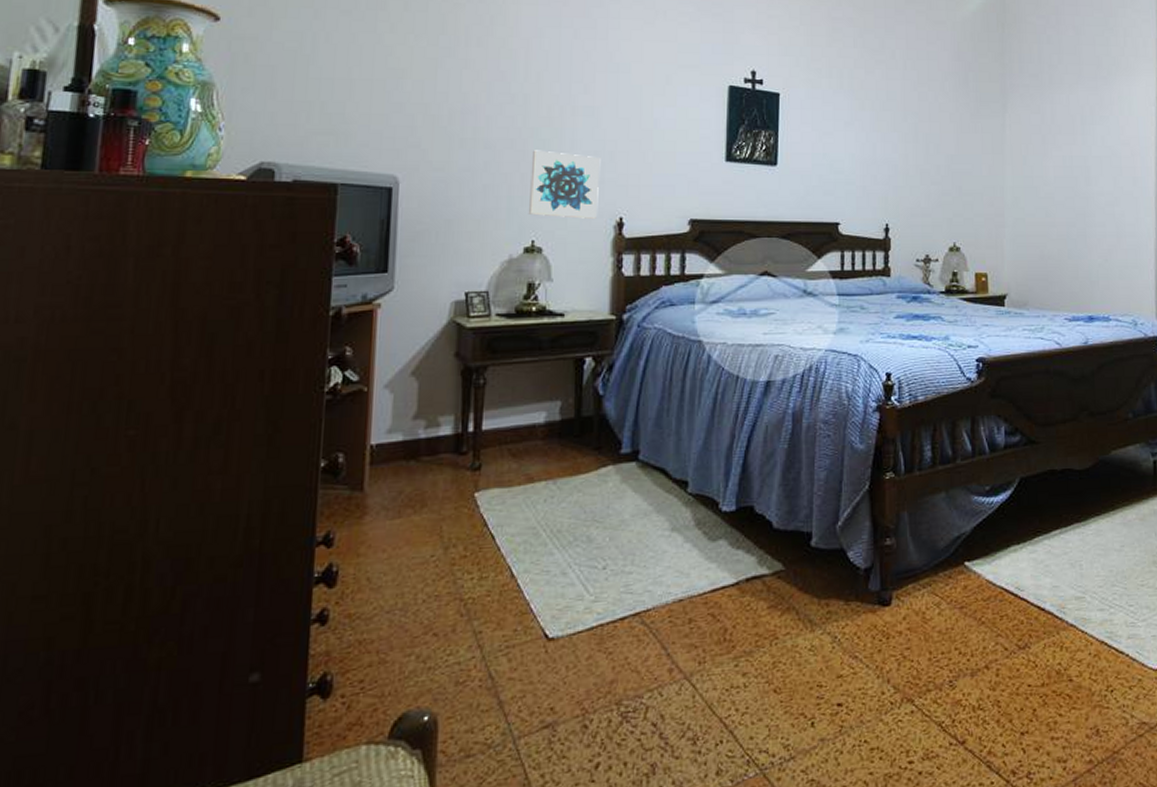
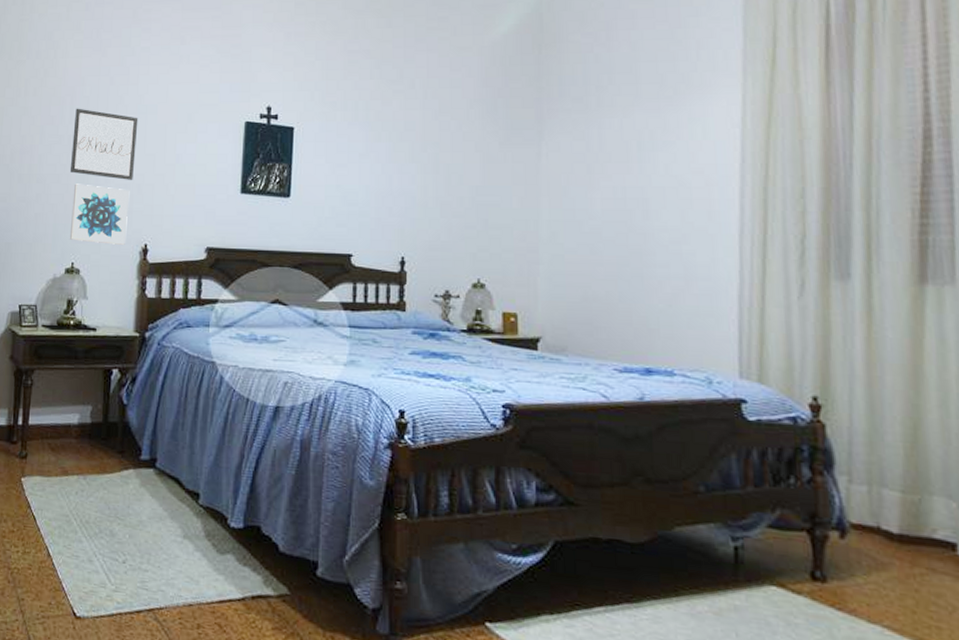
wall art: none [526,63,609,146] -> present [69,108,139,180]

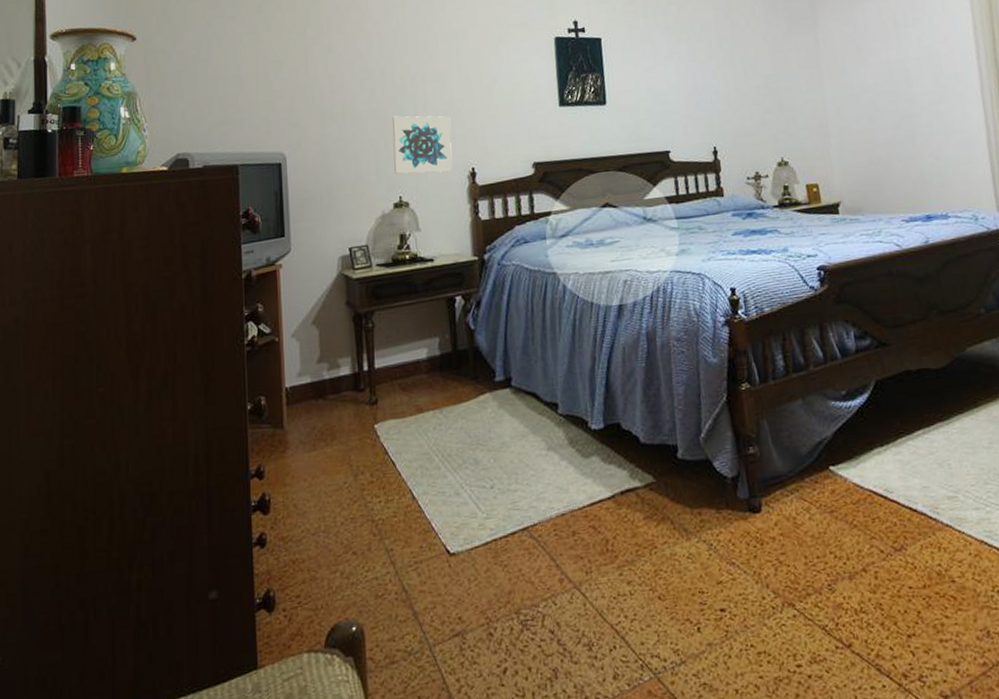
wall art: present [69,108,139,180] -> none [384,40,452,107]

